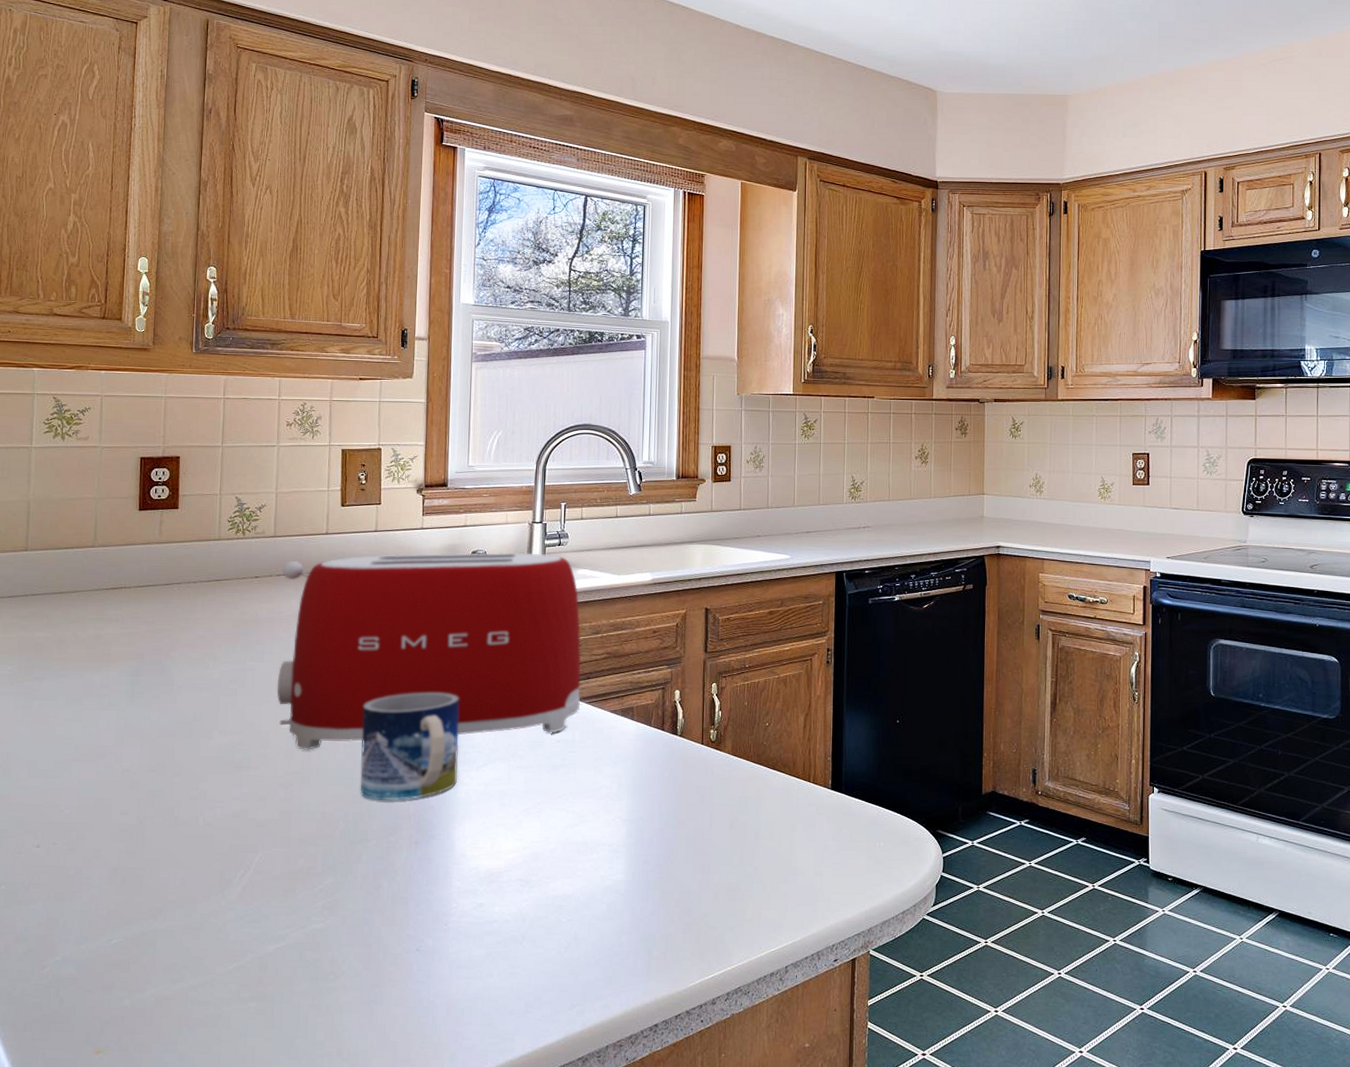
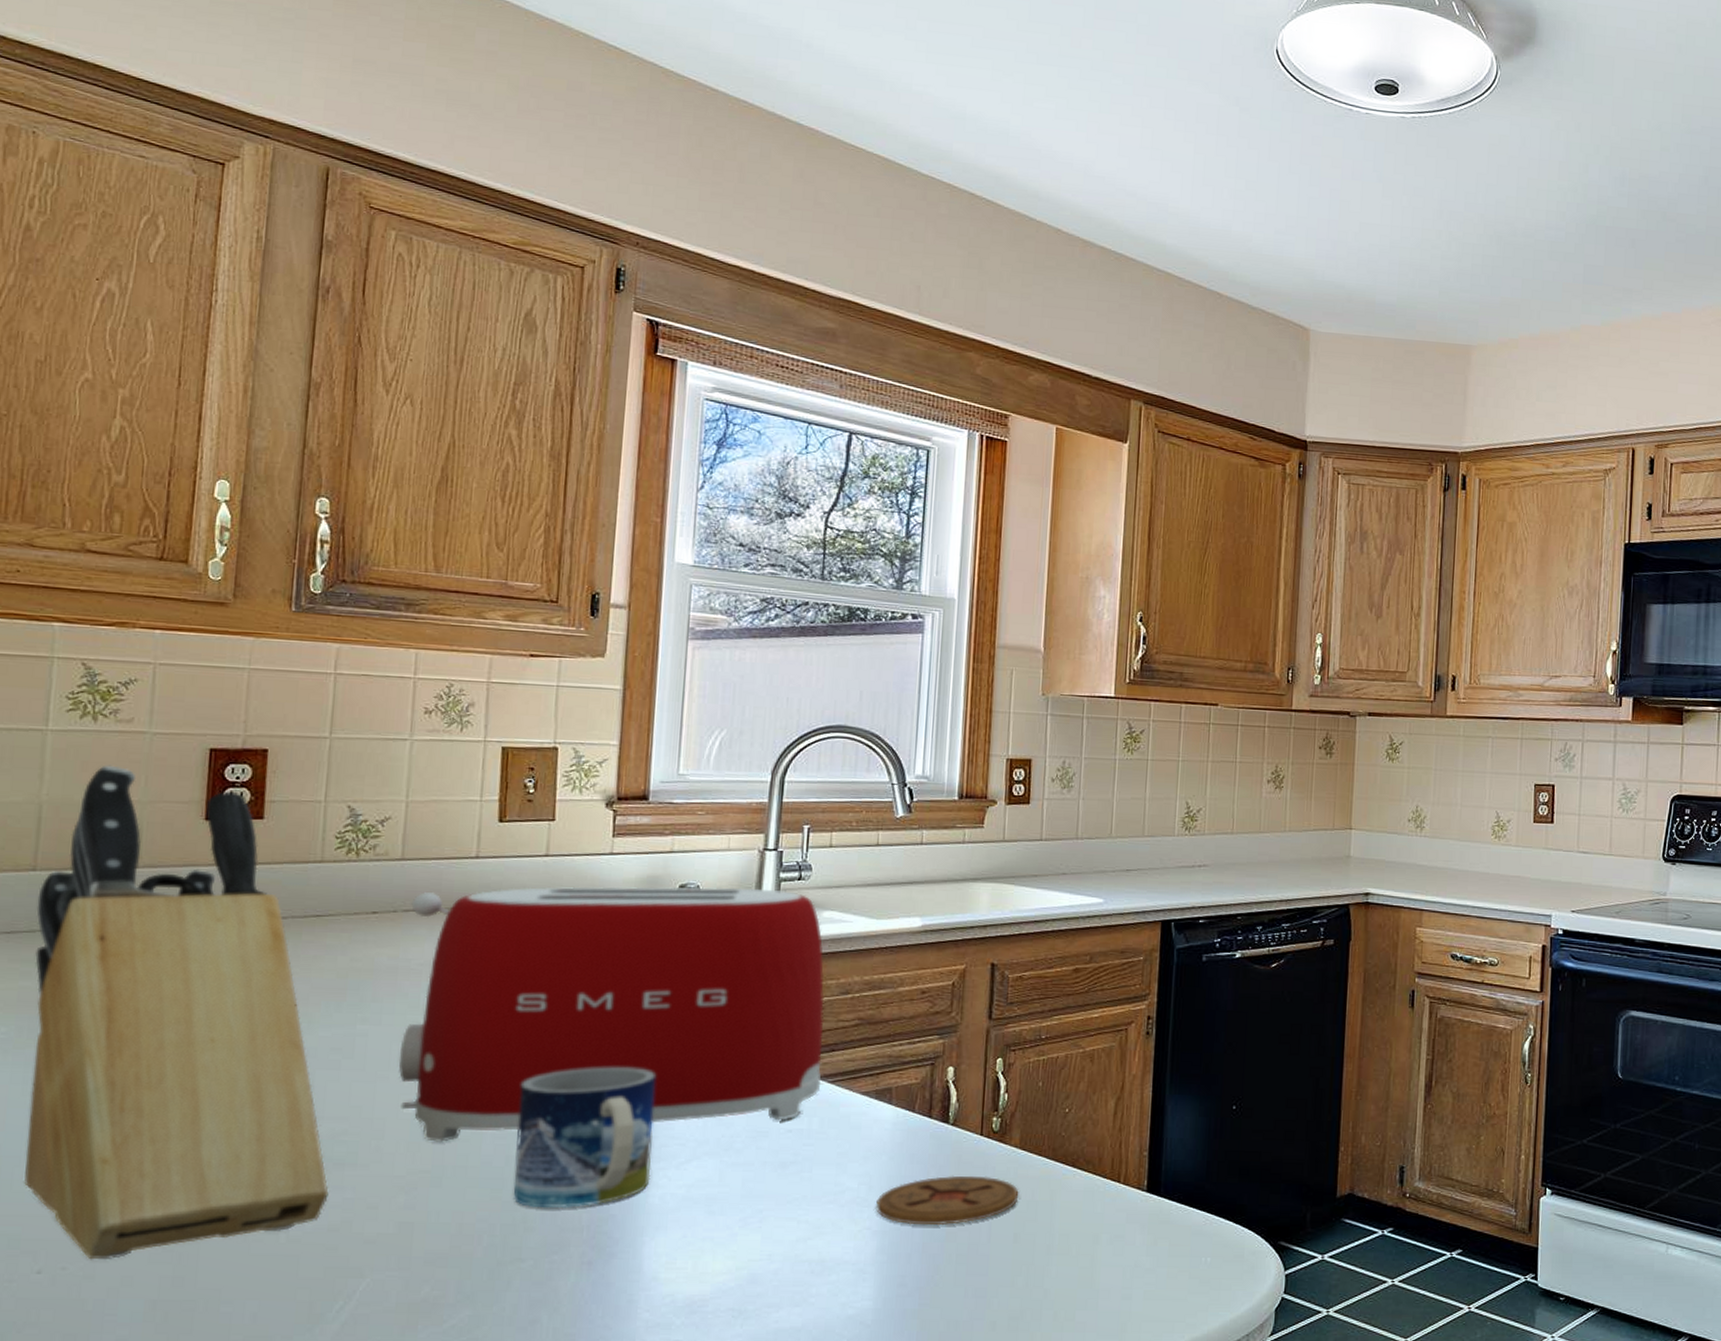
knife block: none [25,472,231,838] -> present [23,765,329,1260]
coaster: none [625,776,733,816] -> present [876,1175,1019,1226]

